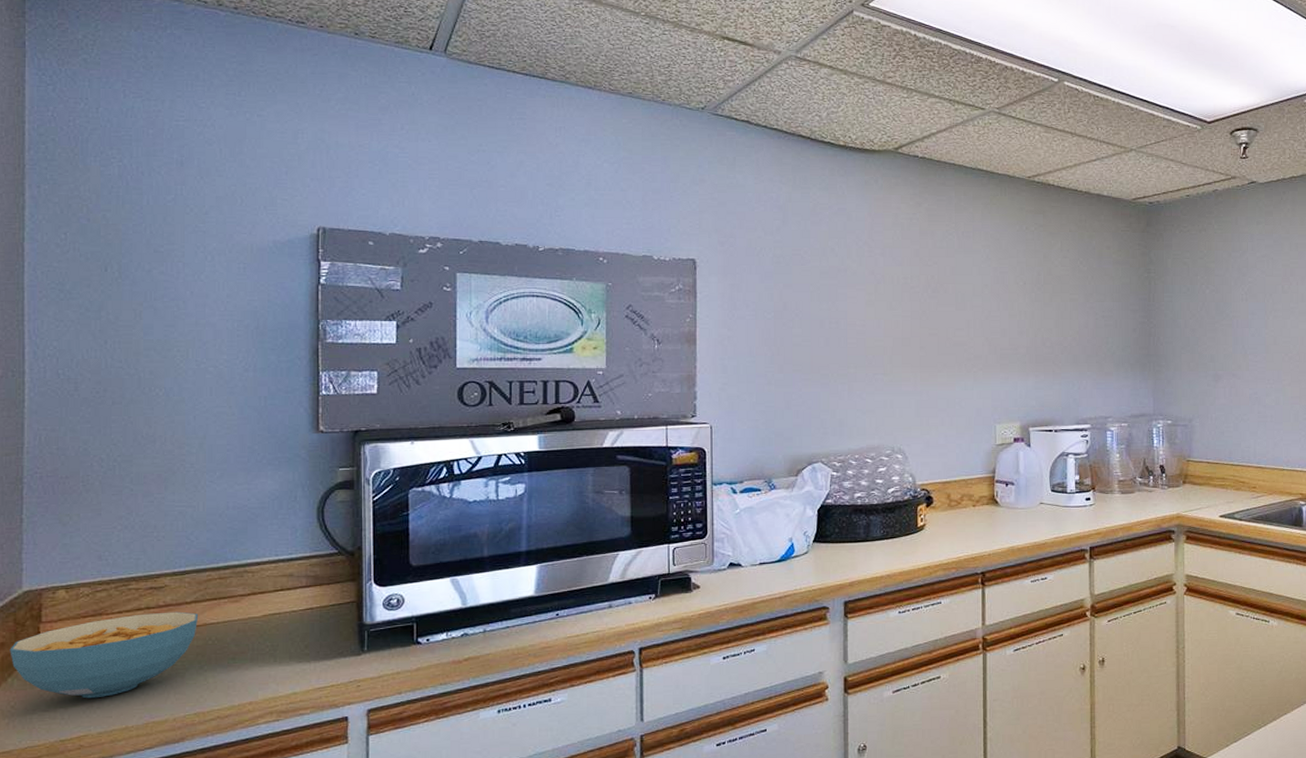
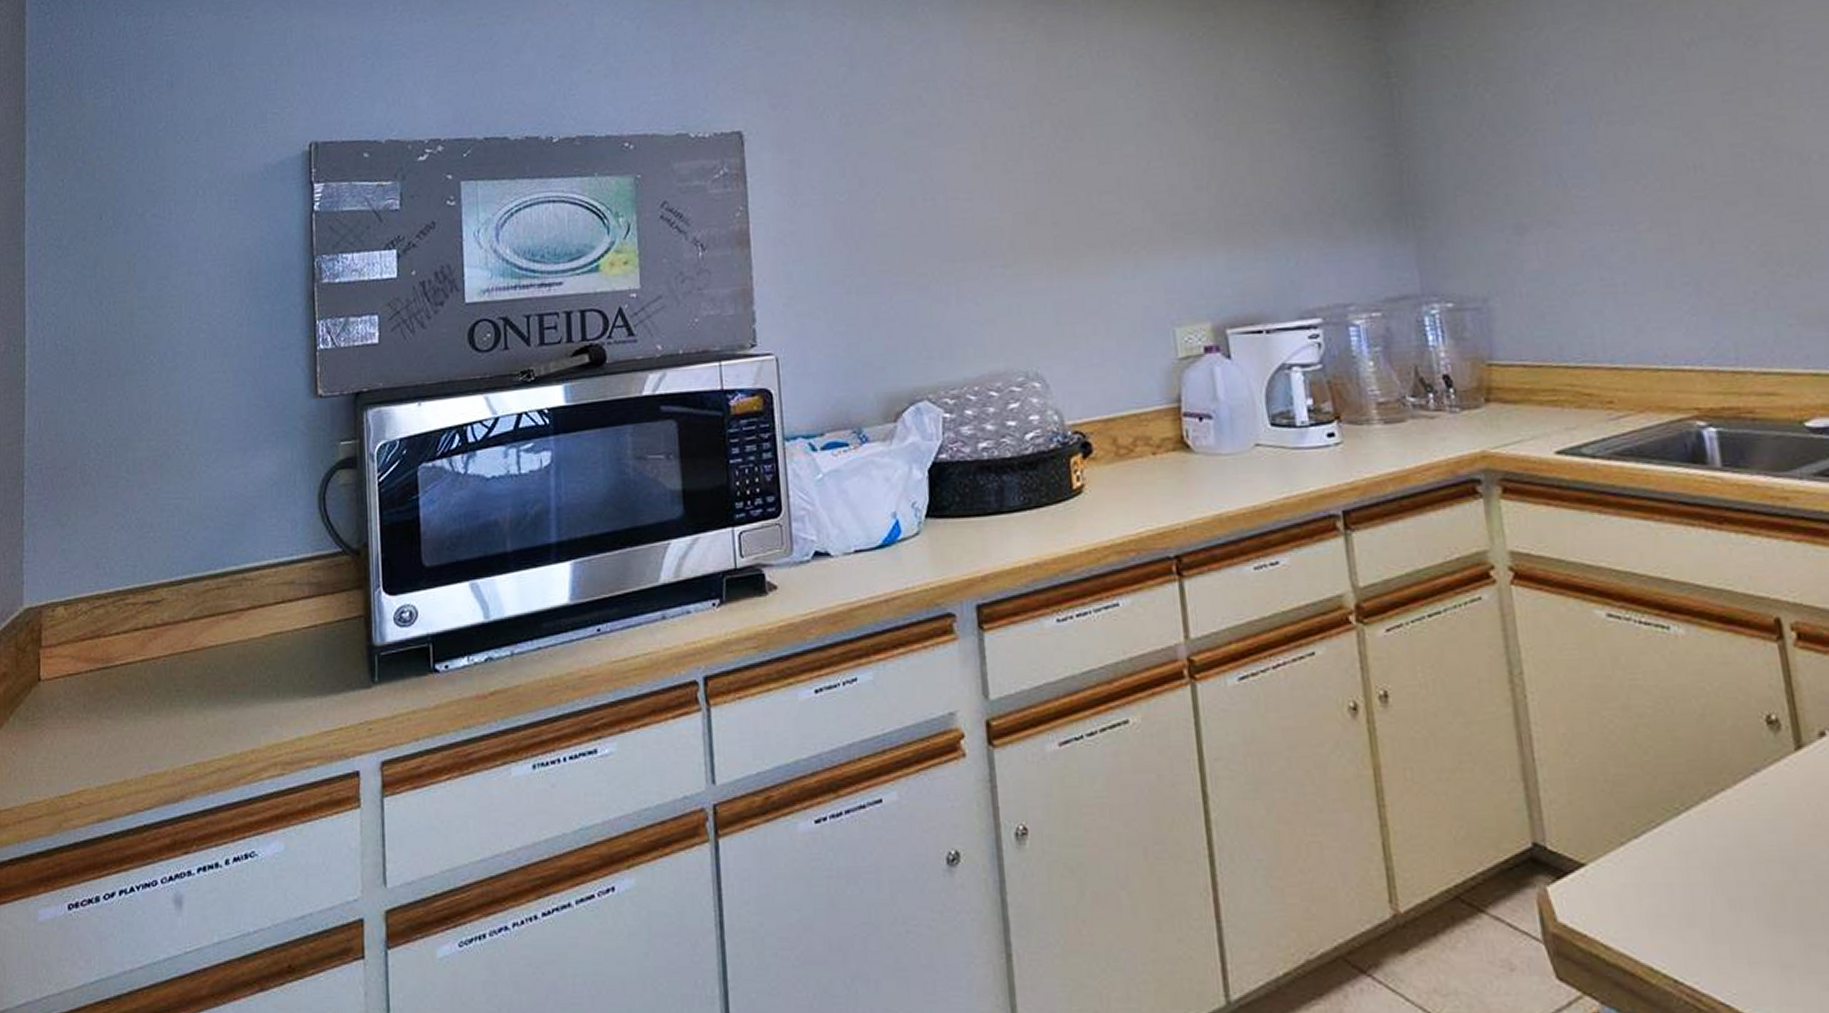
cereal bowl: present [9,611,199,699] -> none [11,632,197,744]

